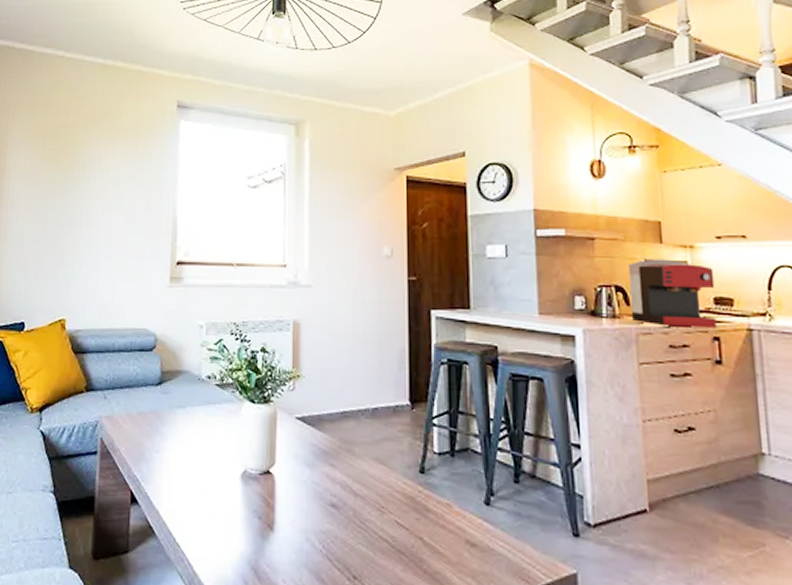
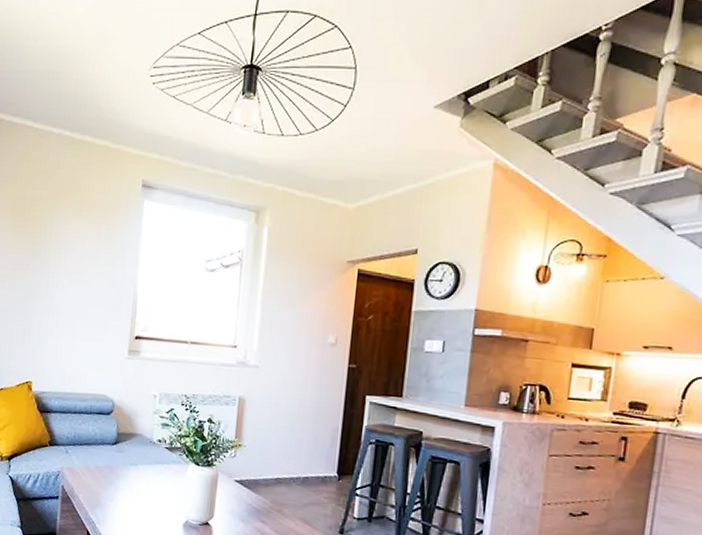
coffee maker: present [627,259,717,328] -> none [549,363,635,429]

